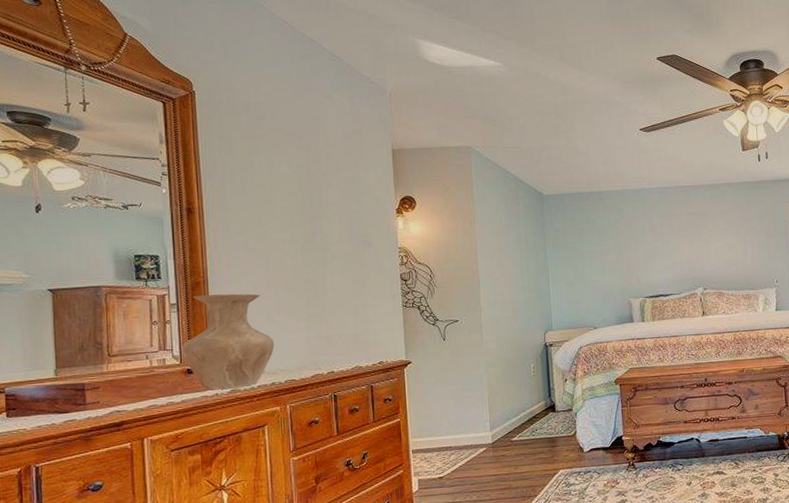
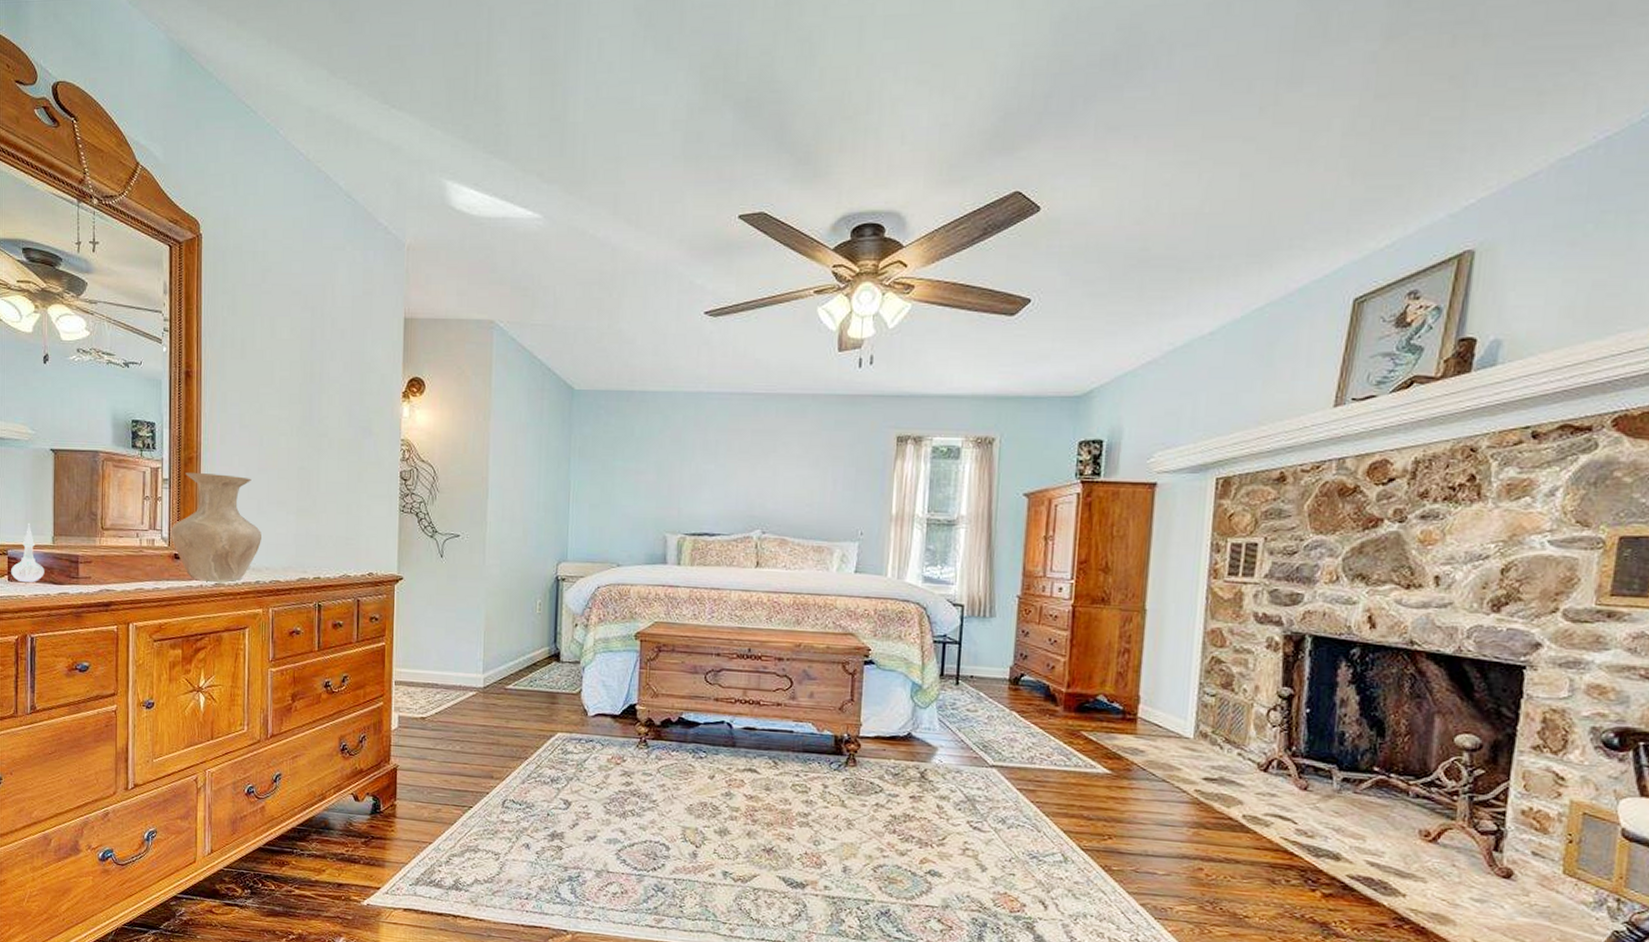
perfume bottle: none [9,361,48,417] -> present [11,524,44,583]

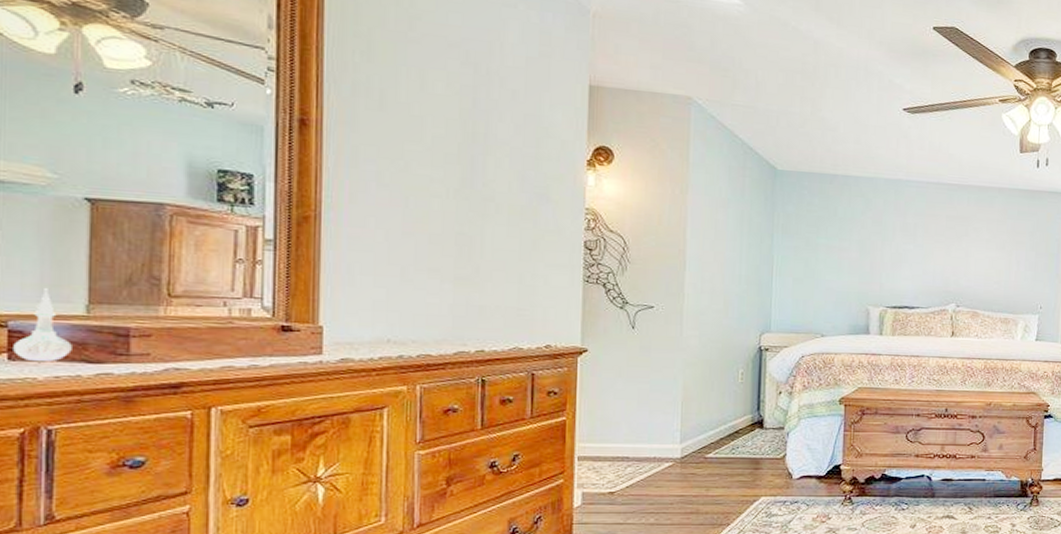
vase: present [170,472,261,582] -> none [275,232,406,357]

